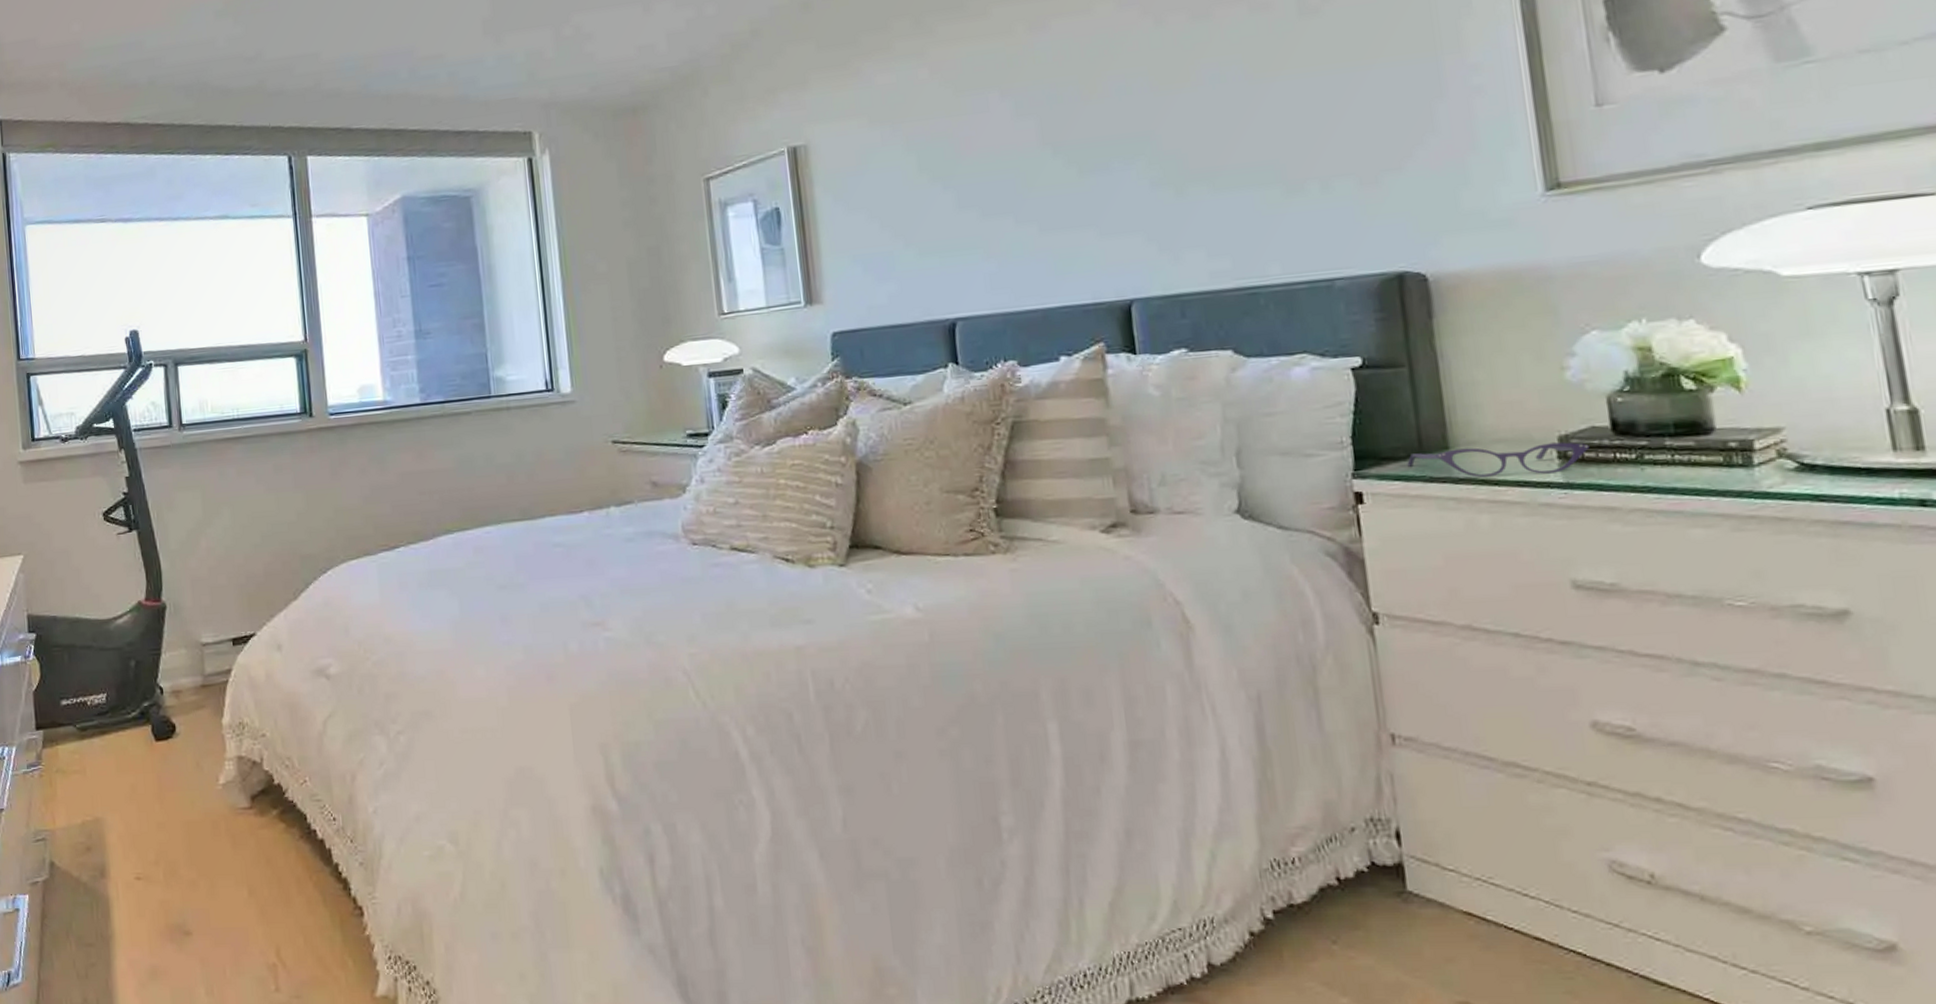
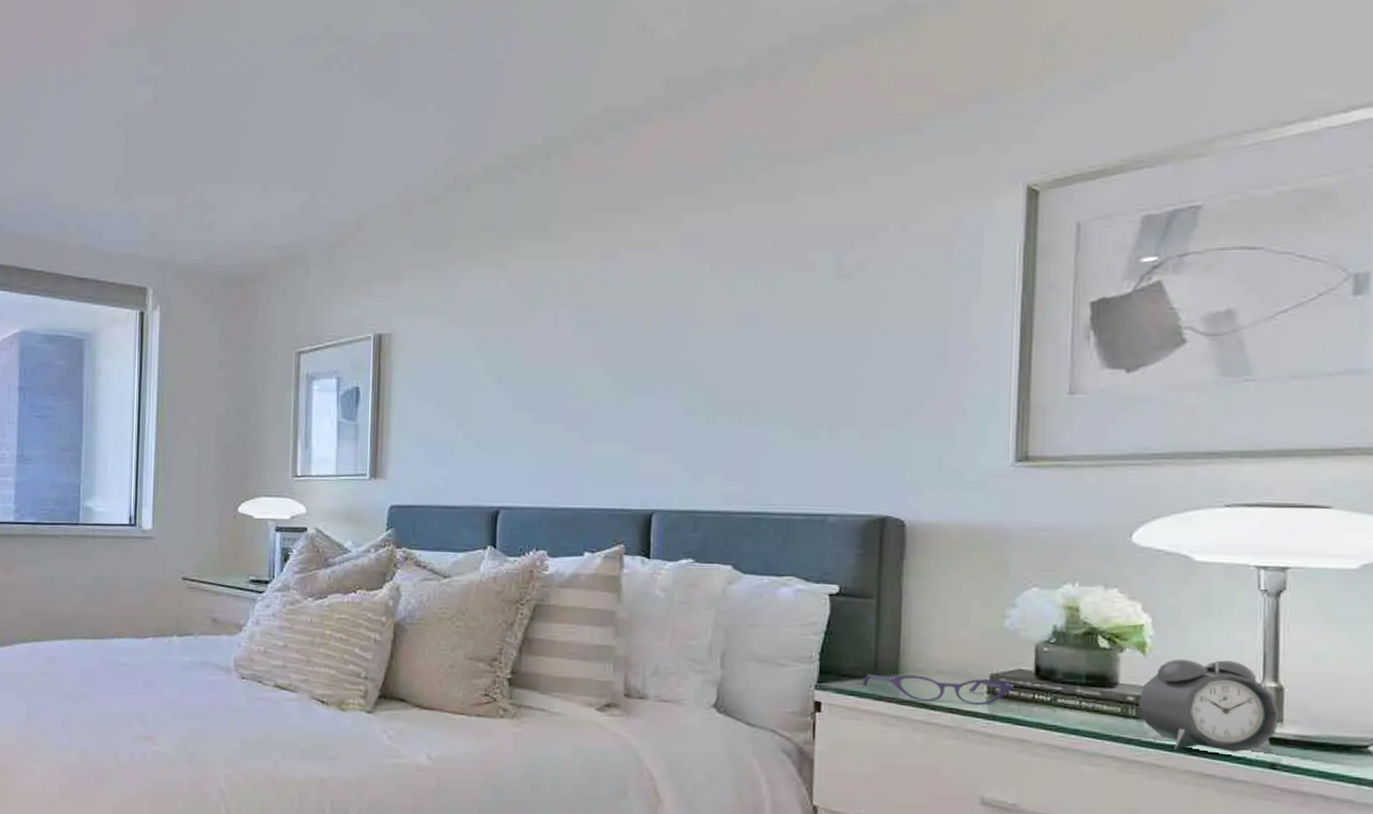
alarm clock: none [1742,385,1921,498] -> present [1138,658,1280,754]

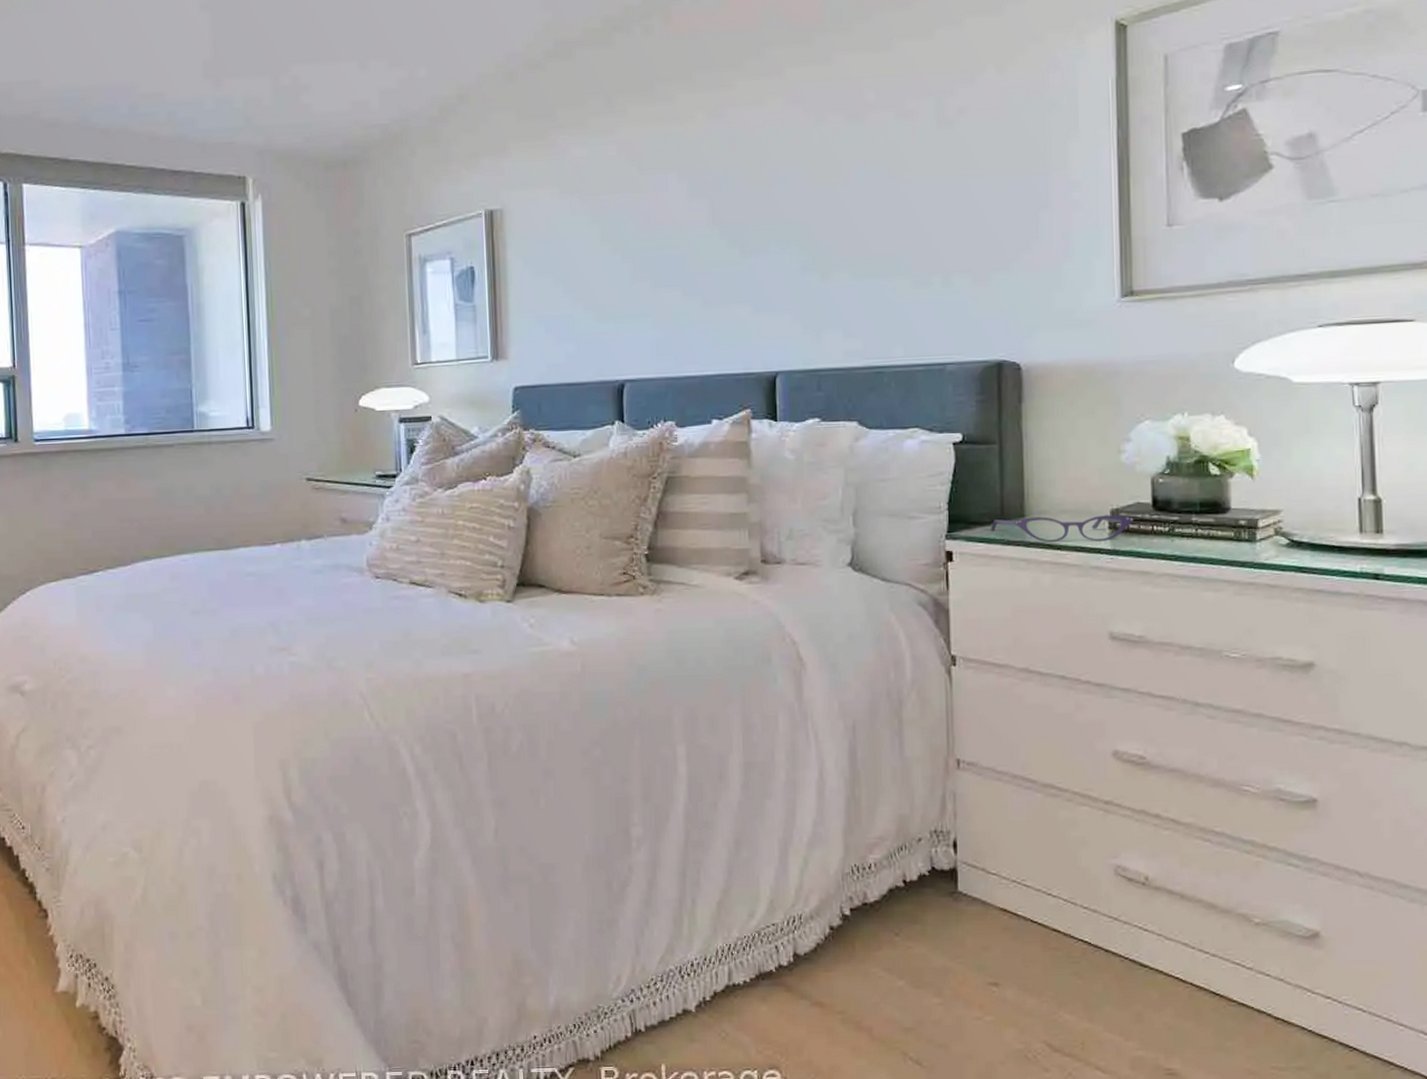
alarm clock: present [1138,658,1280,754] -> none [1250,477,1380,569]

